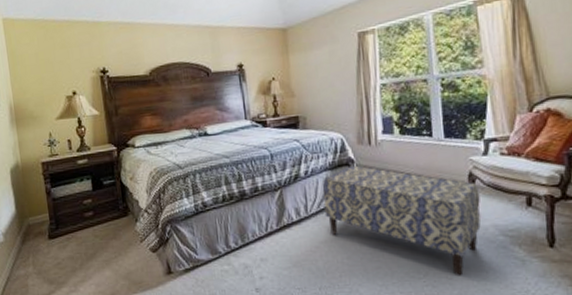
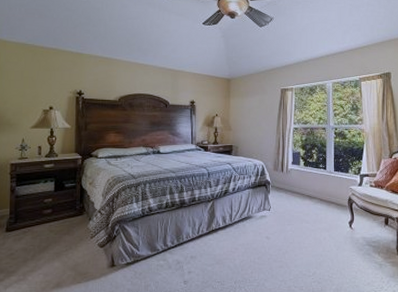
bench: present [322,165,481,277] -> none [244,186,355,275]

